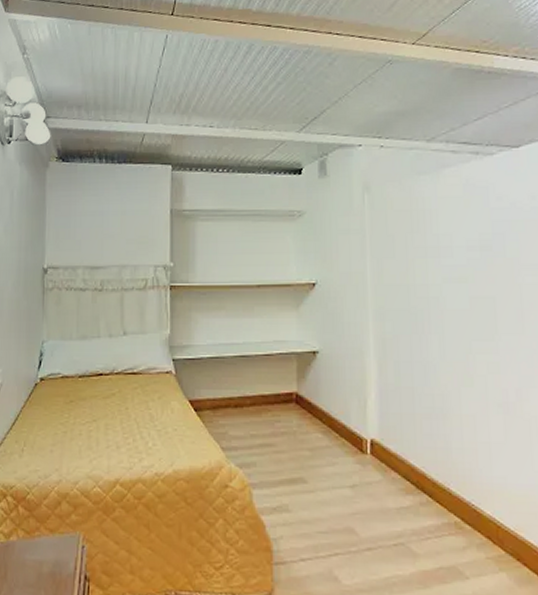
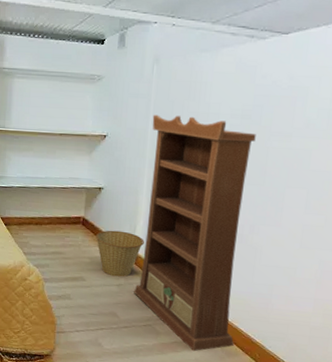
basket: none [315,408,380,474] -> present [96,230,144,277]
bookcase: none [370,252,525,581] -> present [134,114,256,352]

